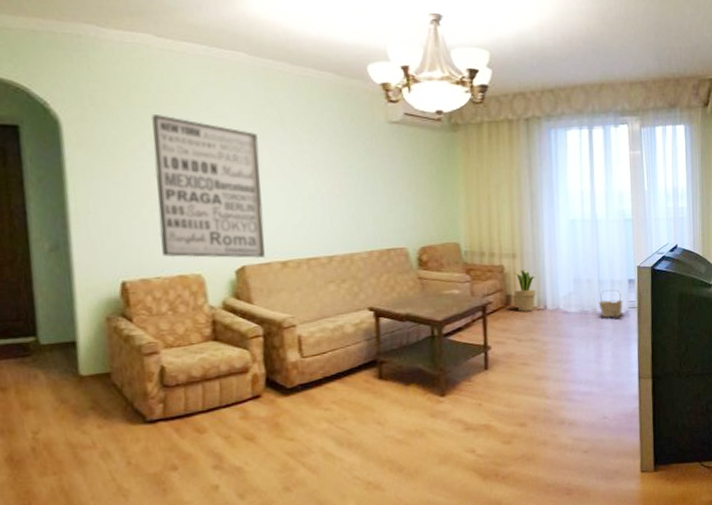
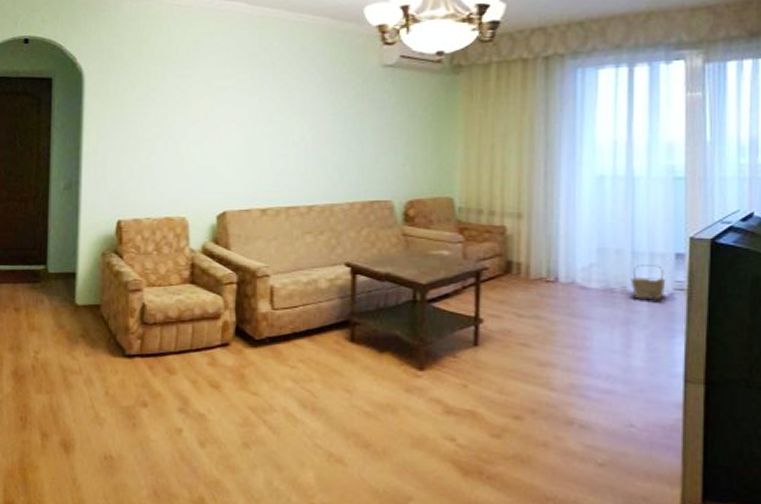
wall art: present [150,115,265,258] -> none [153,65,250,204]
potted plant: present [514,270,536,312] -> none [518,233,545,282]

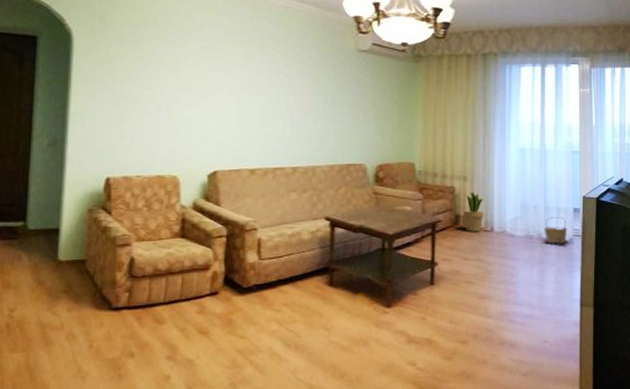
potted plant: none [518,233,545,282] -> present [464,192,484,231]

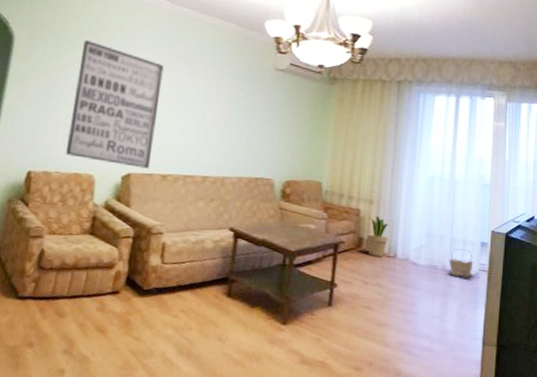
wall art: none [144,33,241,164] -> present [66,40,165,169]

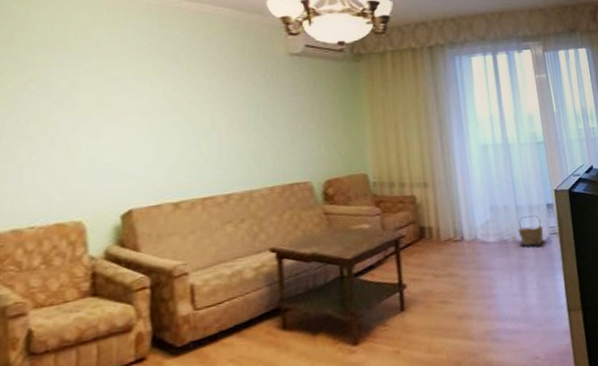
wall art: present [66,40,165,169] -> none [34,54,155,205]
potted plant: present [367,216,389,257] -> none [426,199,452,244]

